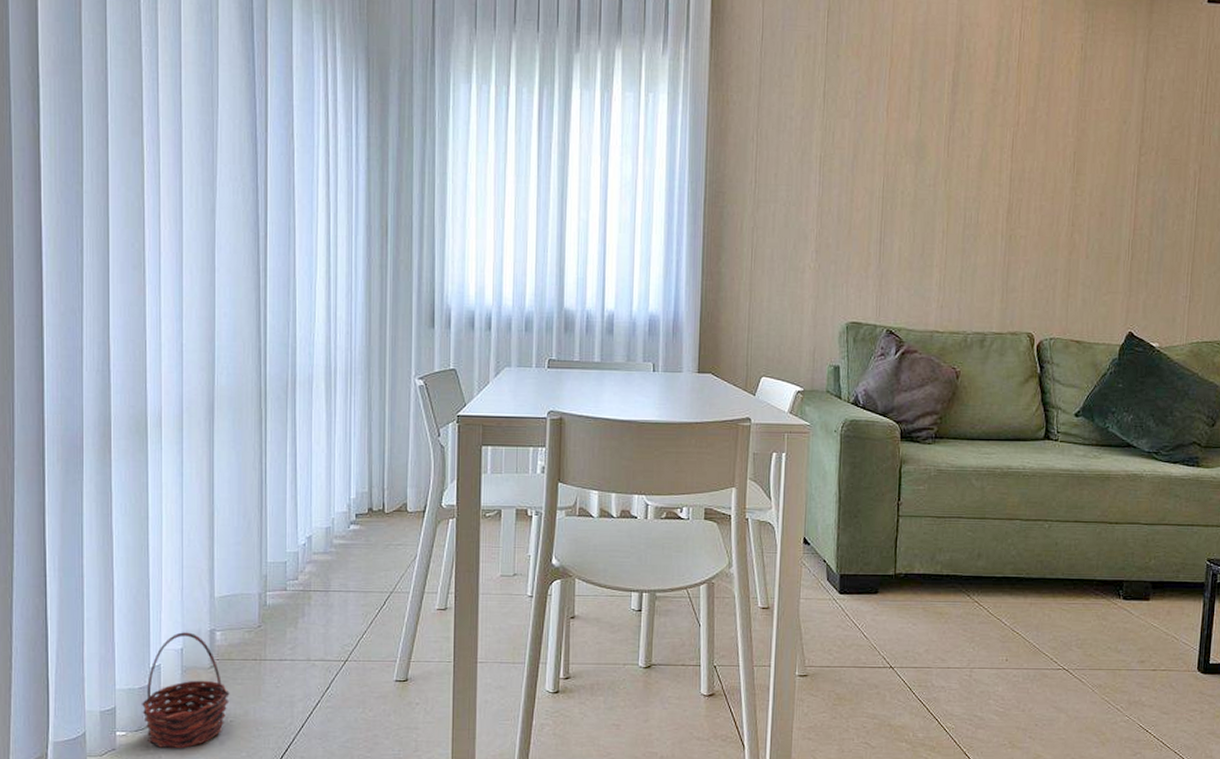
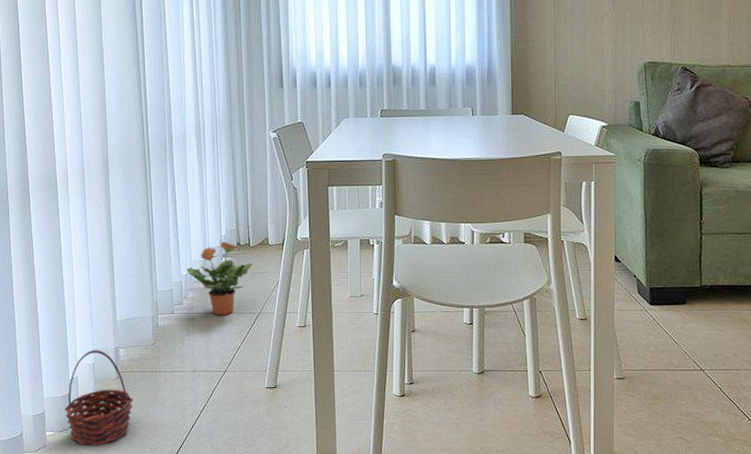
potted plant: none [304,506,386,595] -> present [186,241,253,316]

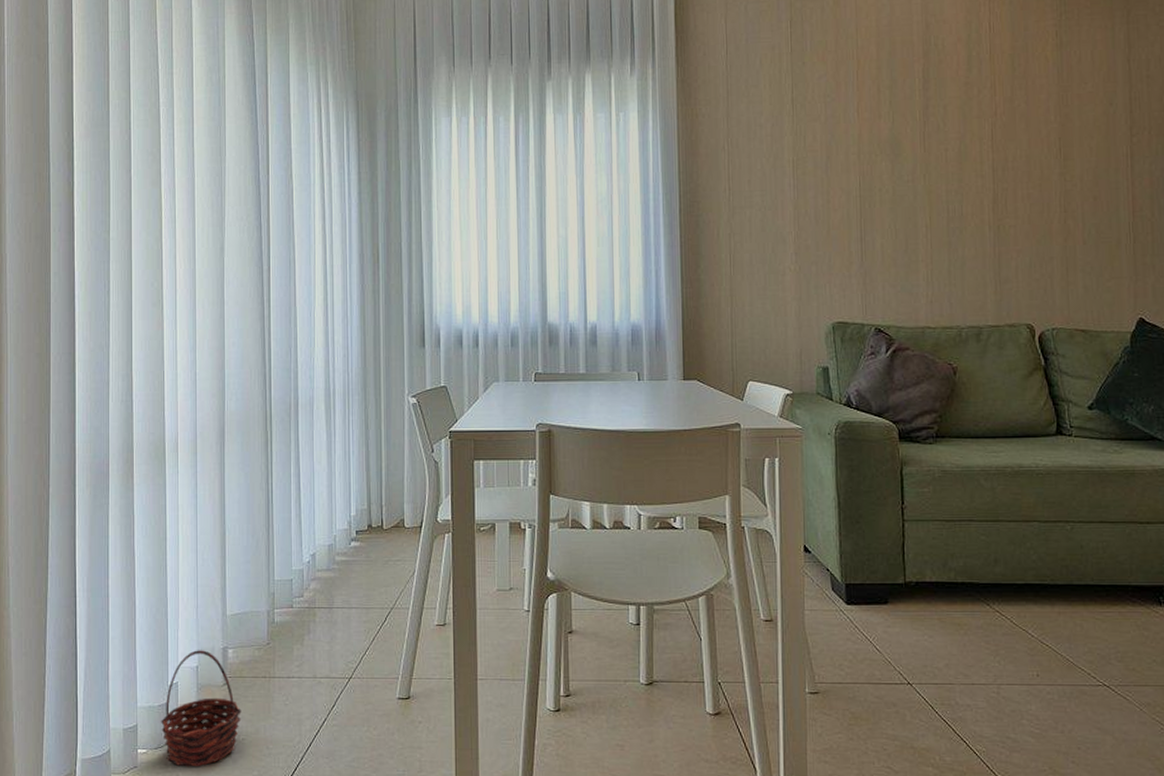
potted plant: present [186,241,253,316] -> none [309,523,386,611]

